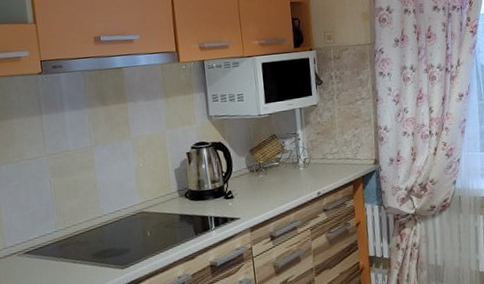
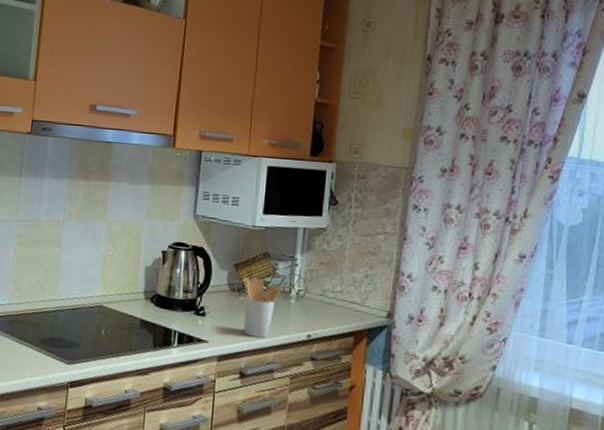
utensil holder: none [258,156,291,206] -> present [242,276,281,339]

